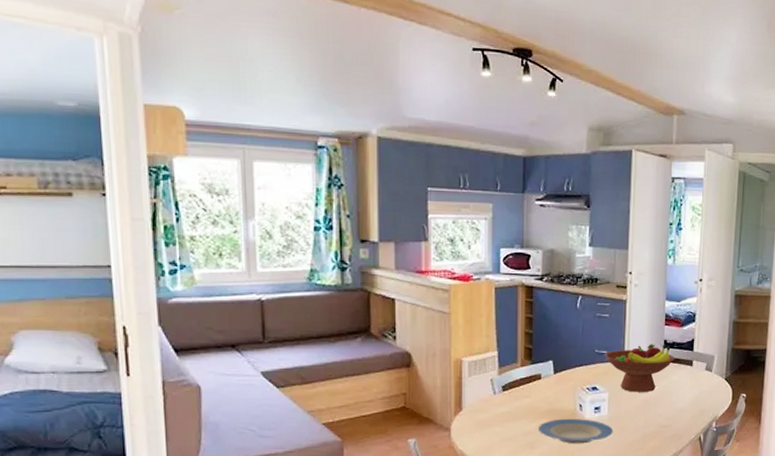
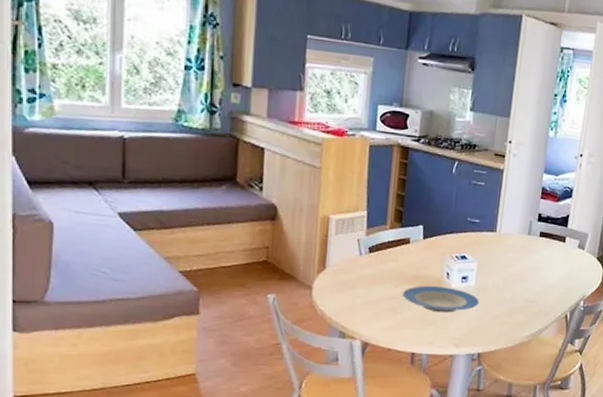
fruit bowl: present [604,344,675,392] -> none [476,216,548,265]

